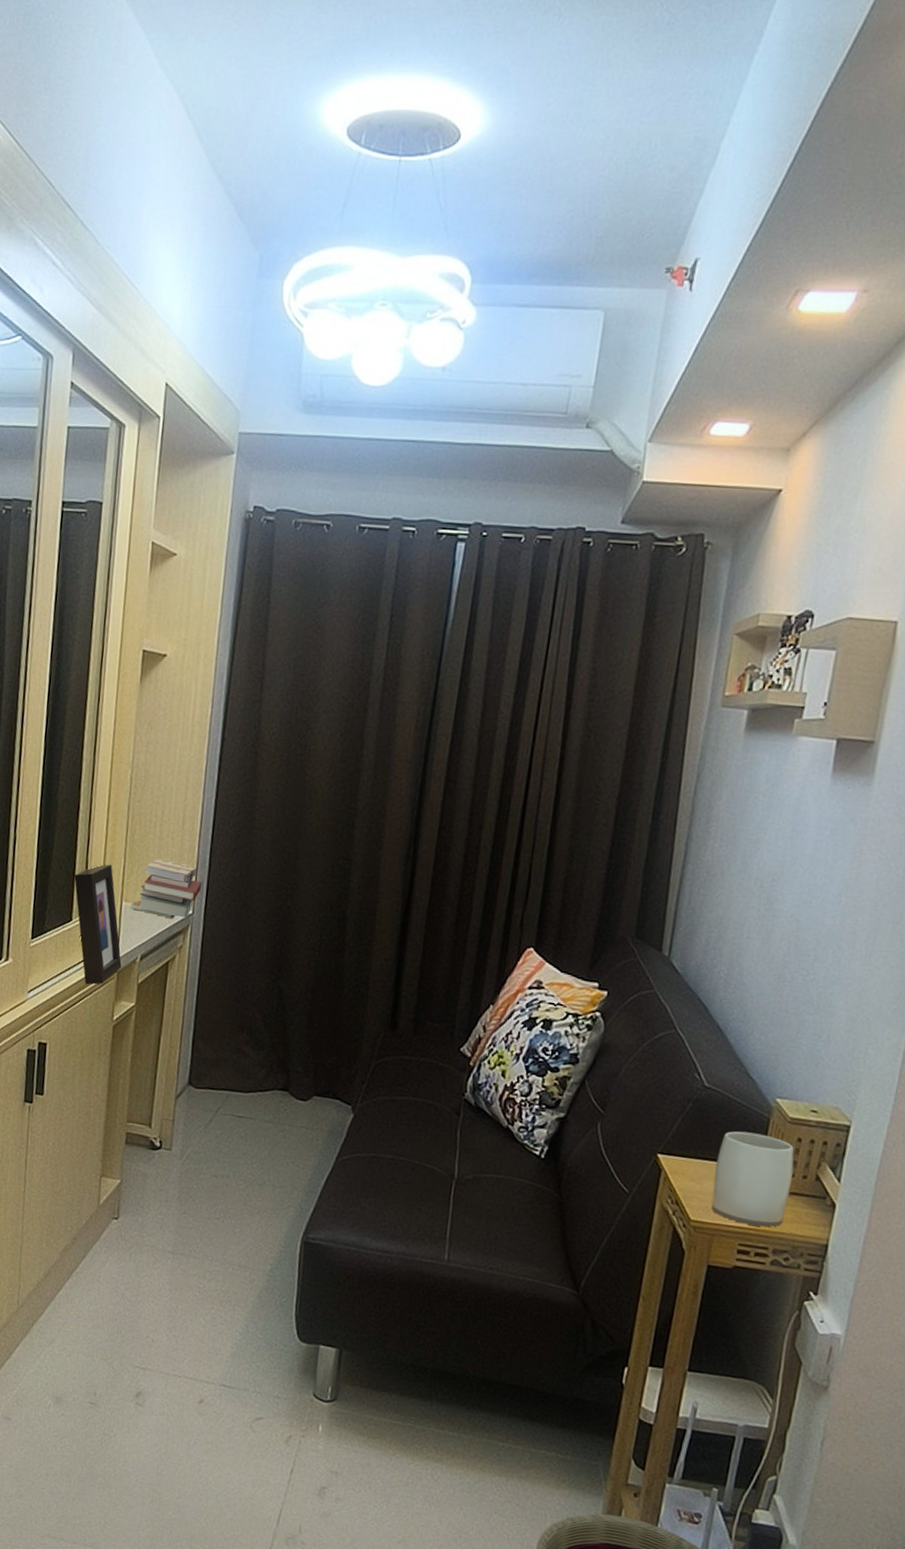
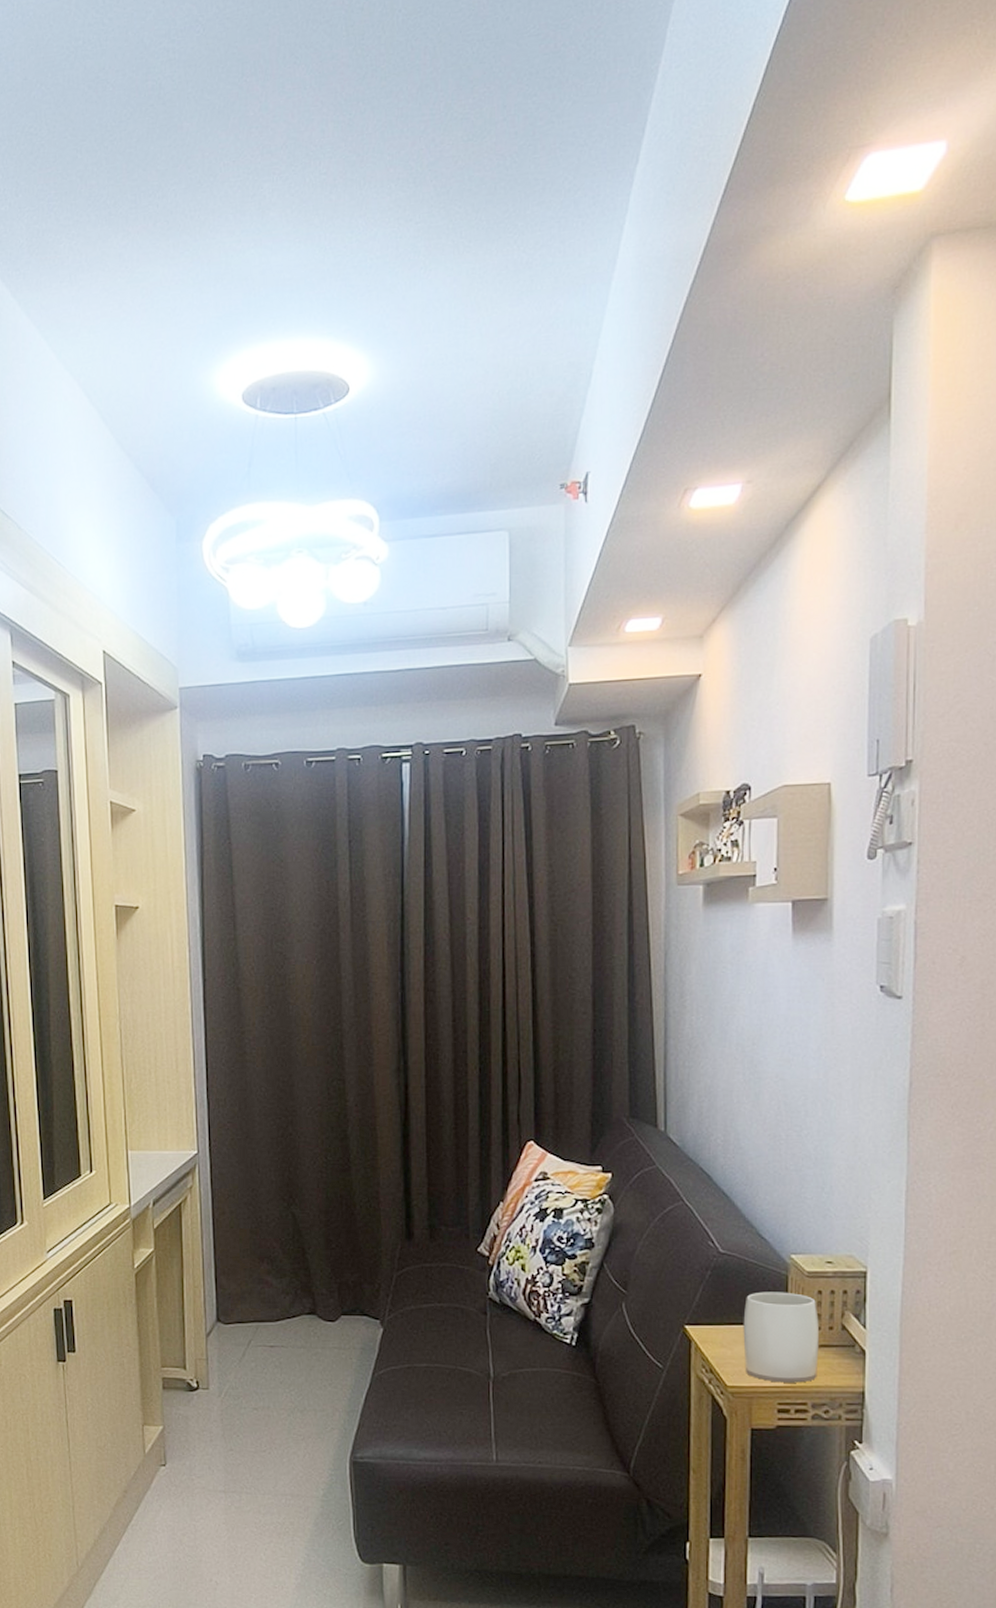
picture frame: present [74,864,122,985] -> none [78,1116,135,1237]
books: present [130,859,203,919] -> none [136,1104,204,1161]

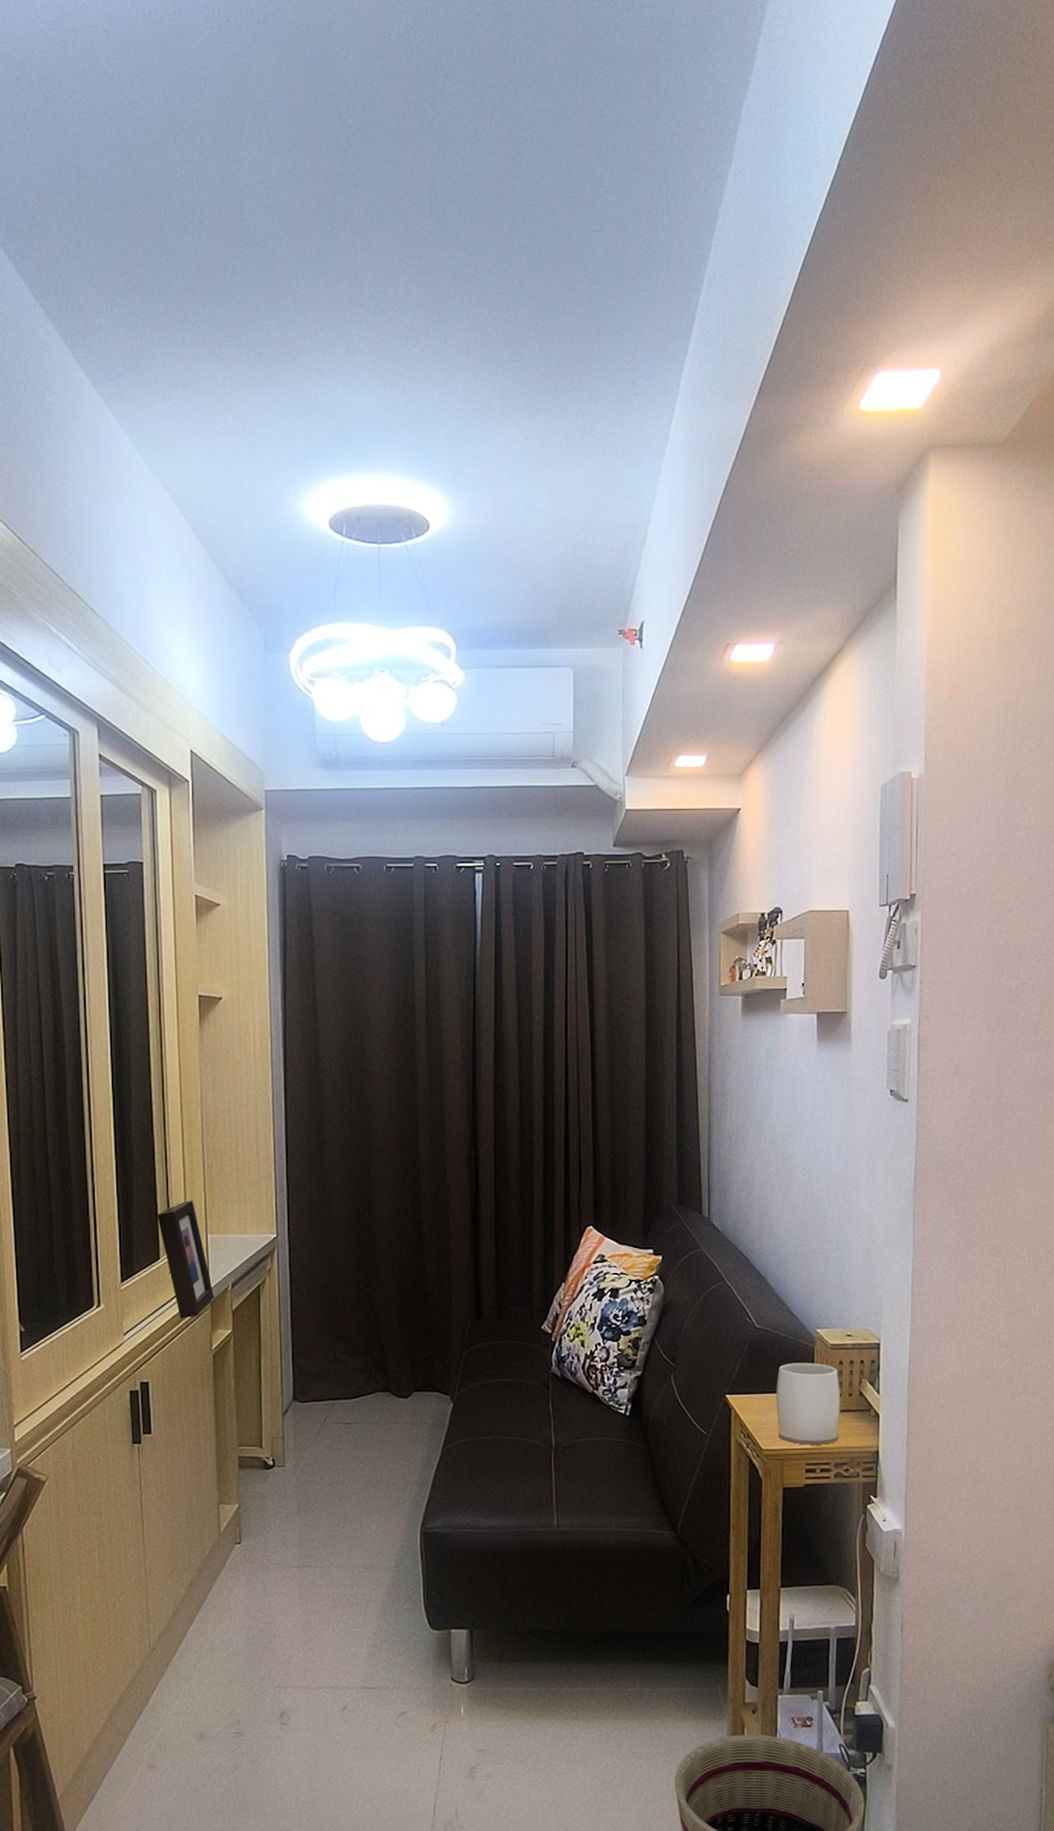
picture frame: none [78,1116,135,1237] -> present [157,1200,214,1319]

